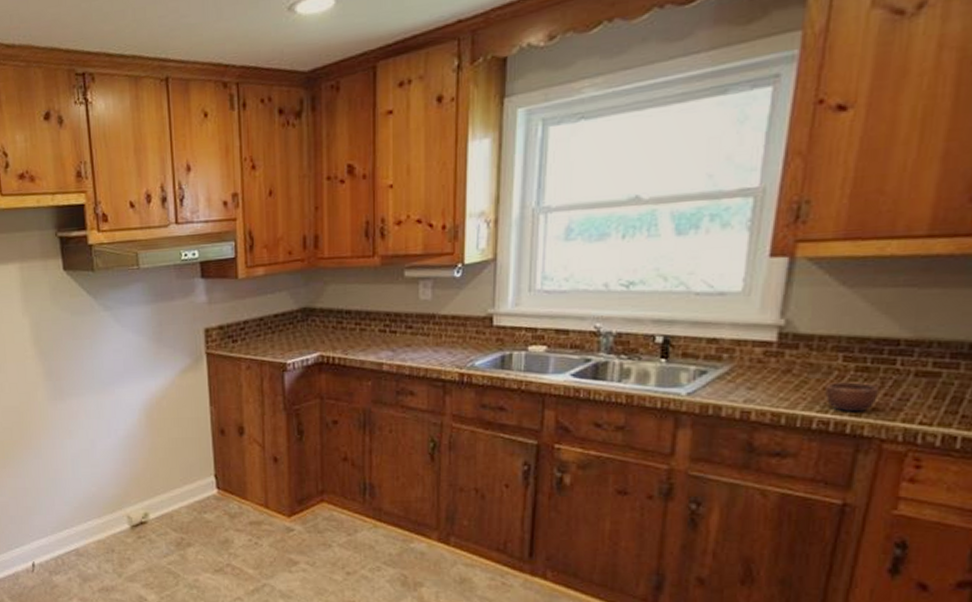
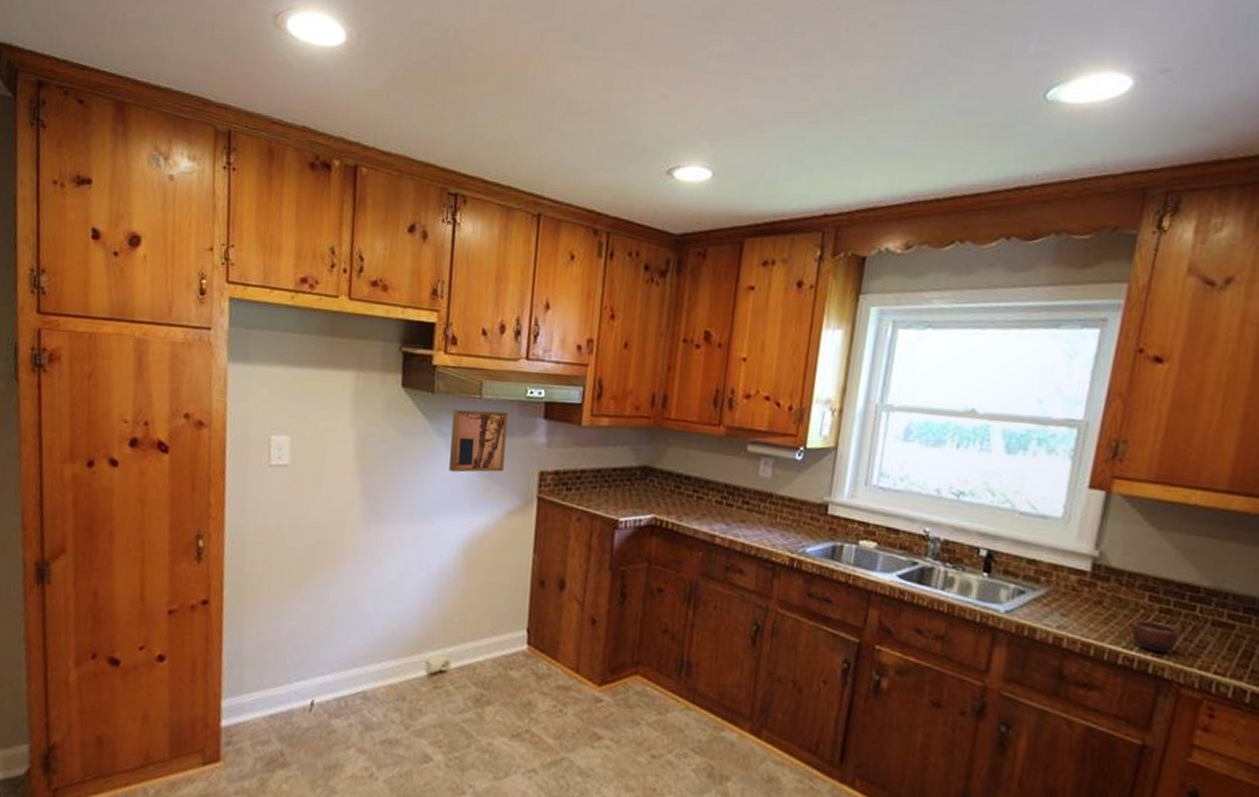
wall art: none [115,278,170,342] -> present [449,409,509,473]

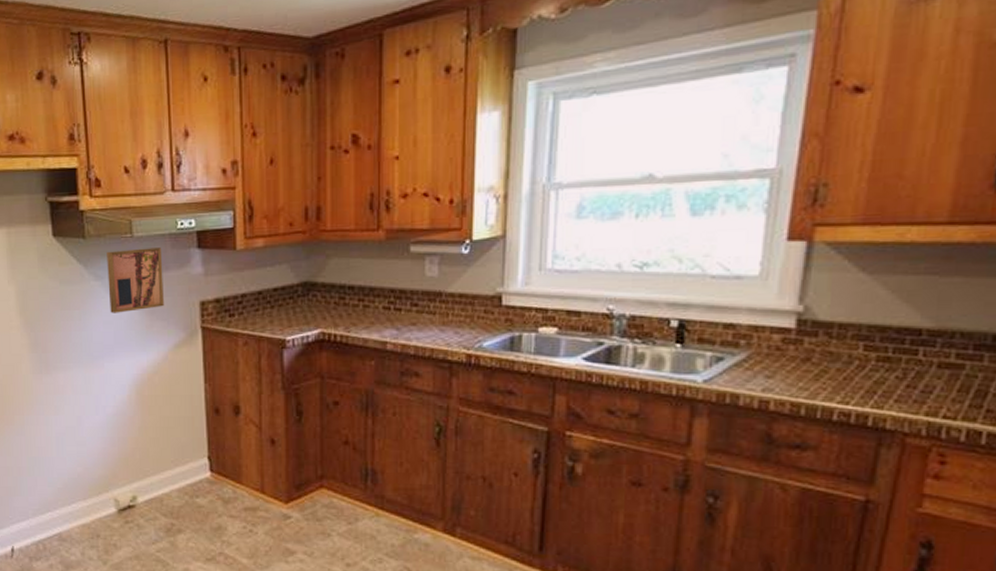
mug: present [1131,620,1180,654] -> none [846,372,901,404]

